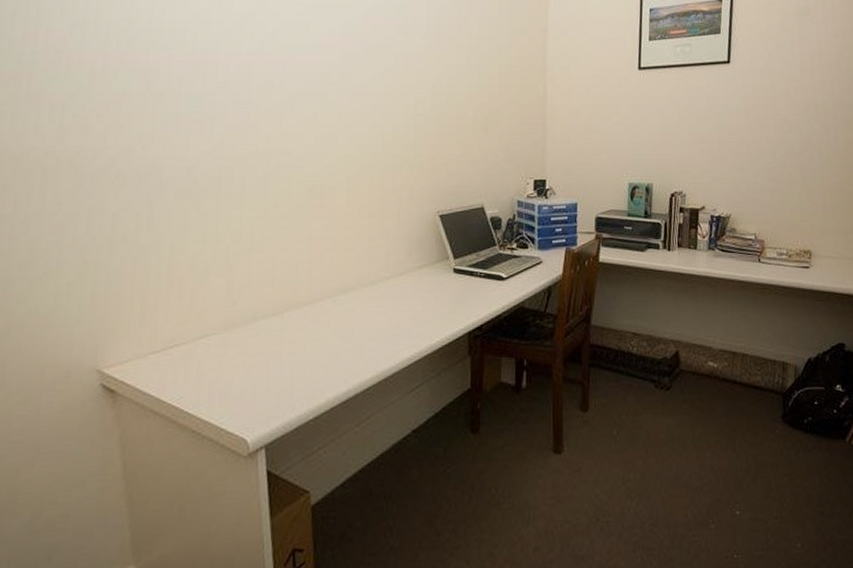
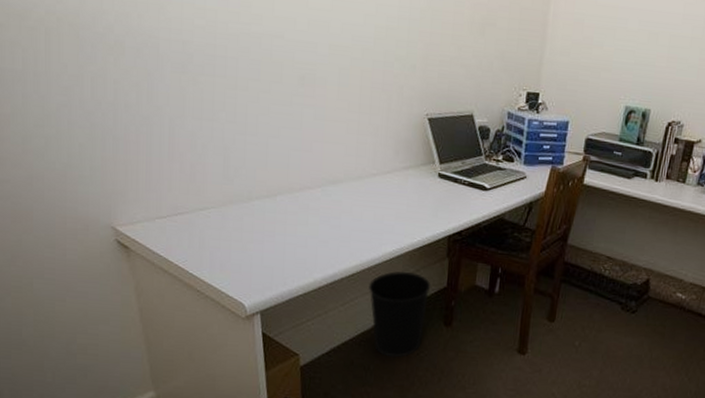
wastebasket: none [385,377,454,479] -> present [367,271,431,358]

